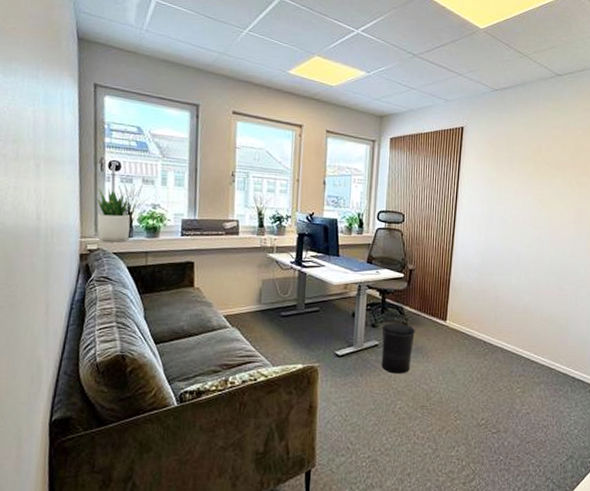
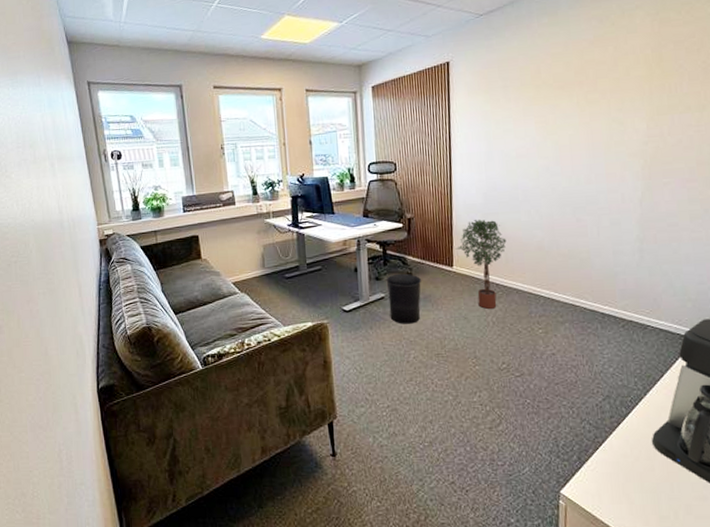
planter: present [97,188,131,242] -> none [106,176,138,226]
potted tree: none [450,278,497,365] -> present [455,219,507,309]

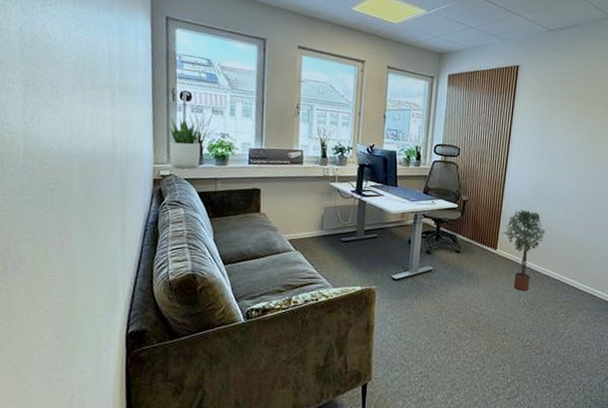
planter: none [106,176,138,226] -> present [169,117,201,169]
waste bin: present [386,273,422,324] -> none [434,249,468,298]

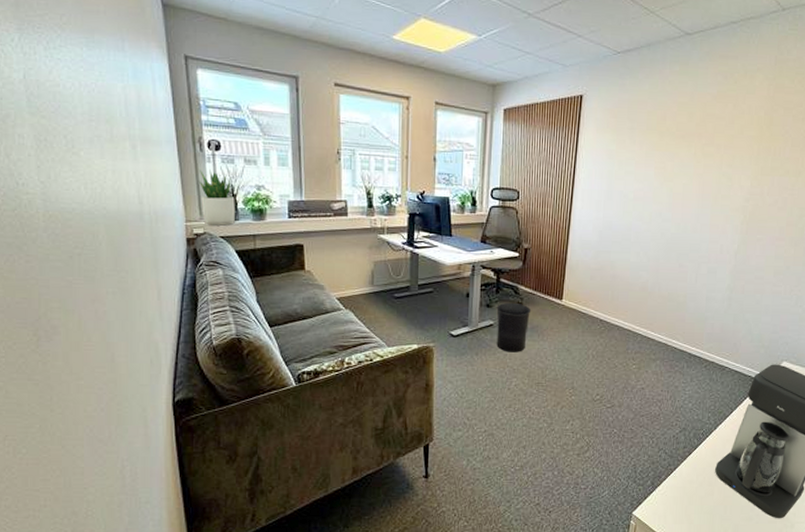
waste bin: none [434,249,468,298] -> present [496,302,532,352]
potted tree: present [501,210,545,291] -> none [566,256,615,343]

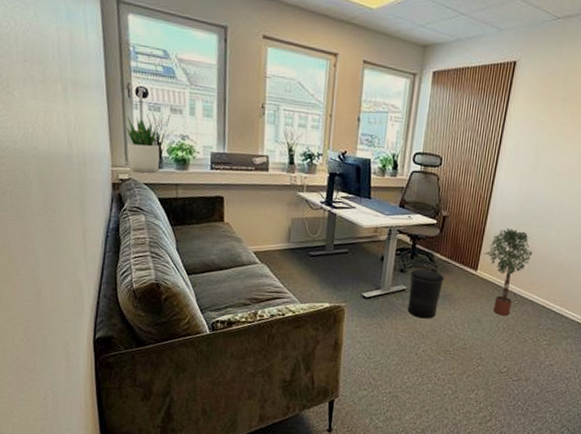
potted tree: none [566,256,615,343] -> present [483,229,533,316]

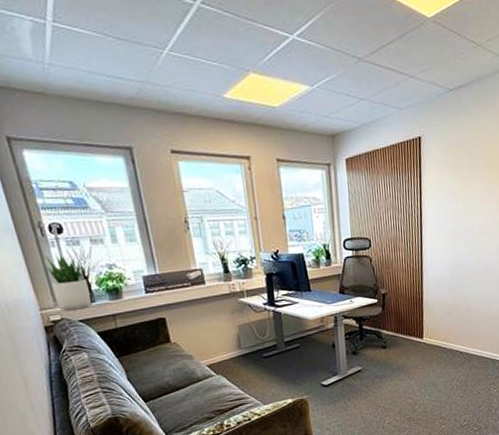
waste bin: present [407,268,445,319] -> none [362,346,396,394]
potted tree: present [483,229,533,316] -> none [425,293,470,375]

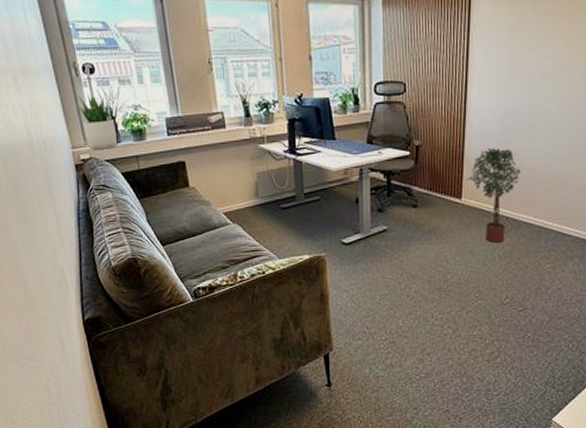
potted tree: none [425,293,470,375] -> present [465,148,521,243]

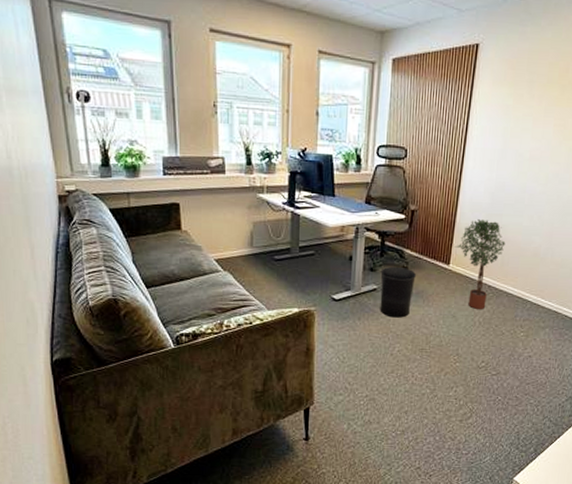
planter: present [78,93,117,150] -> none [69,122,108,183]
waste bin: none [389,205,428,258] -> present [380,266,417,318]

